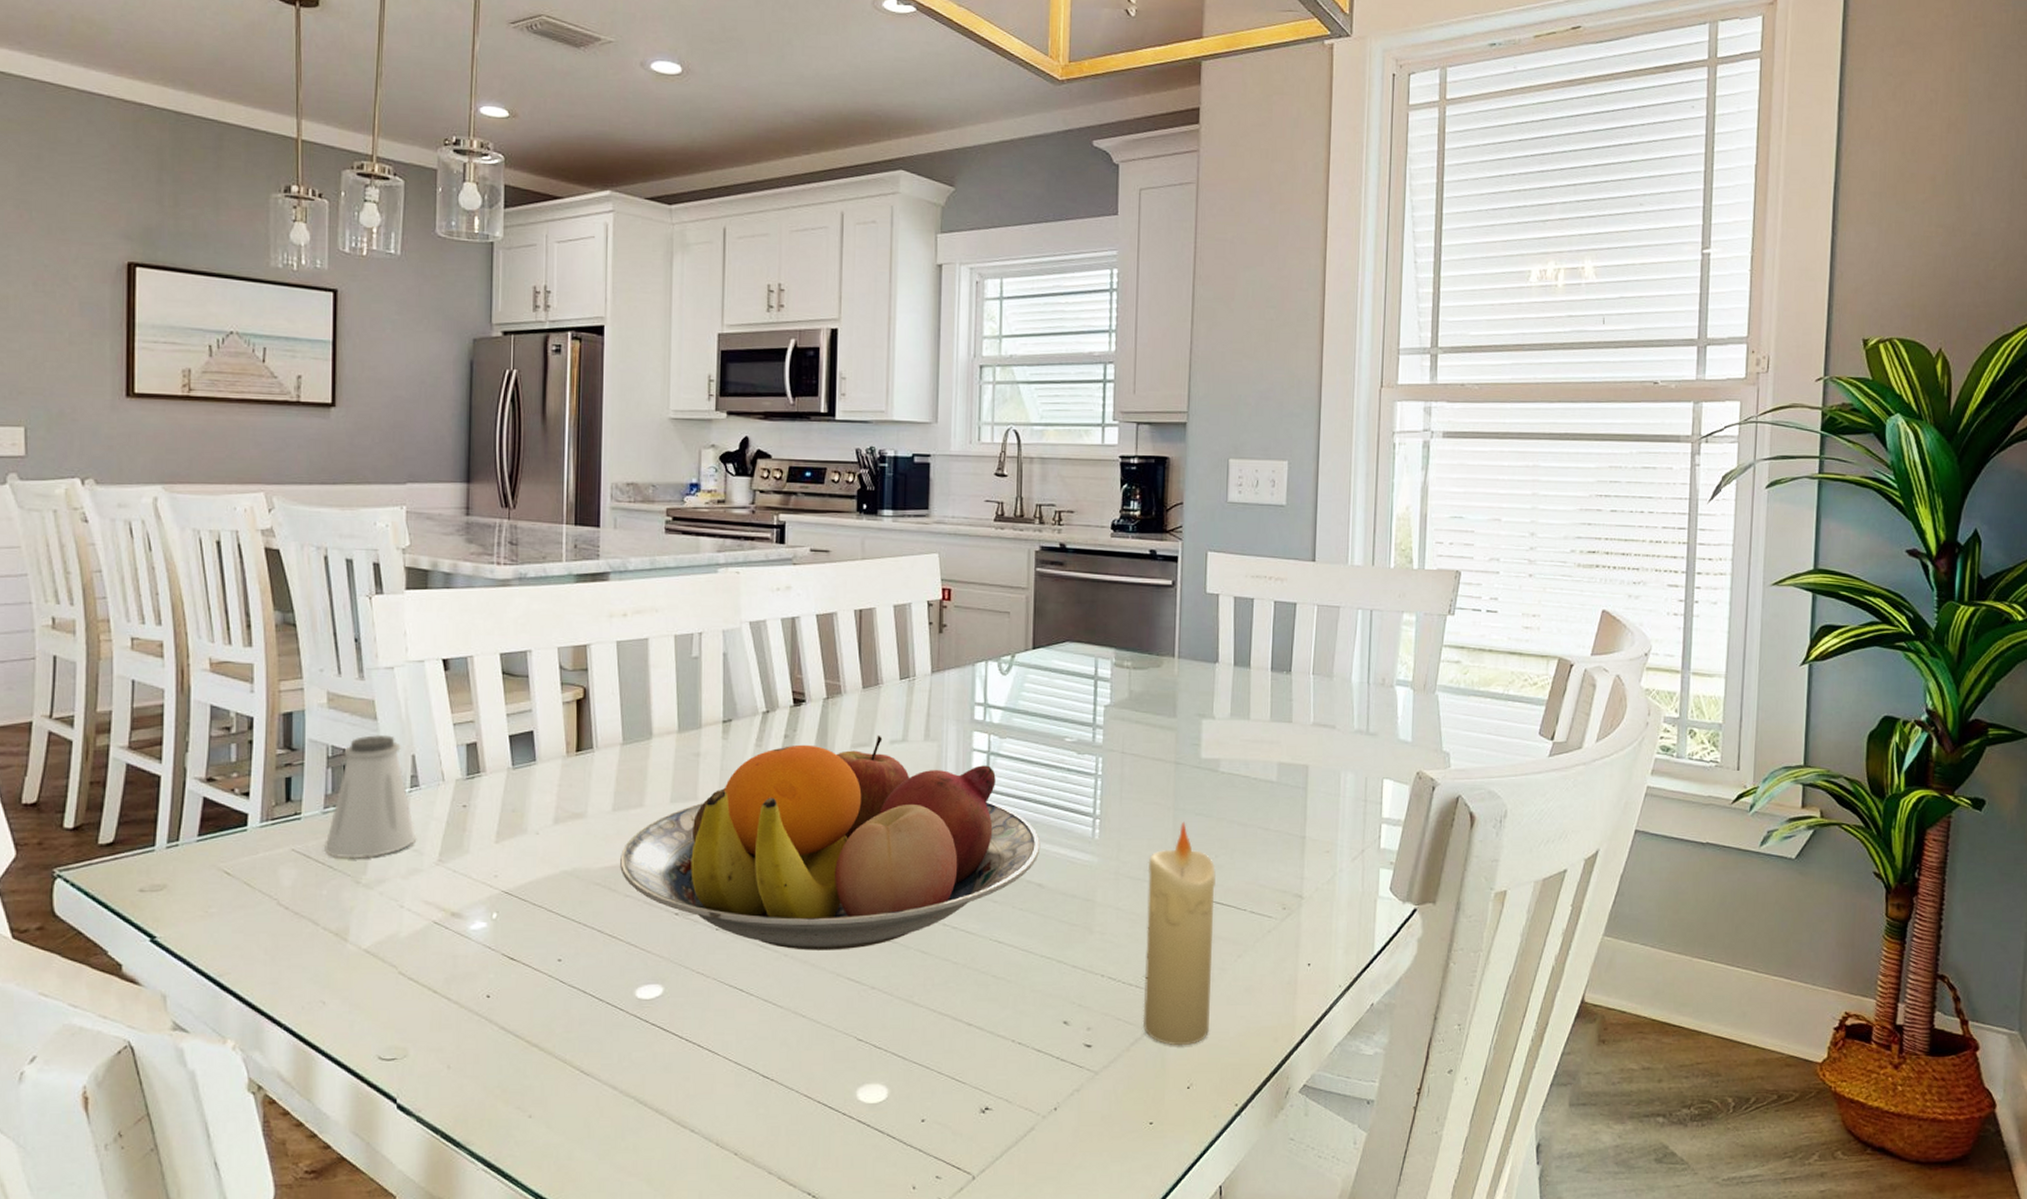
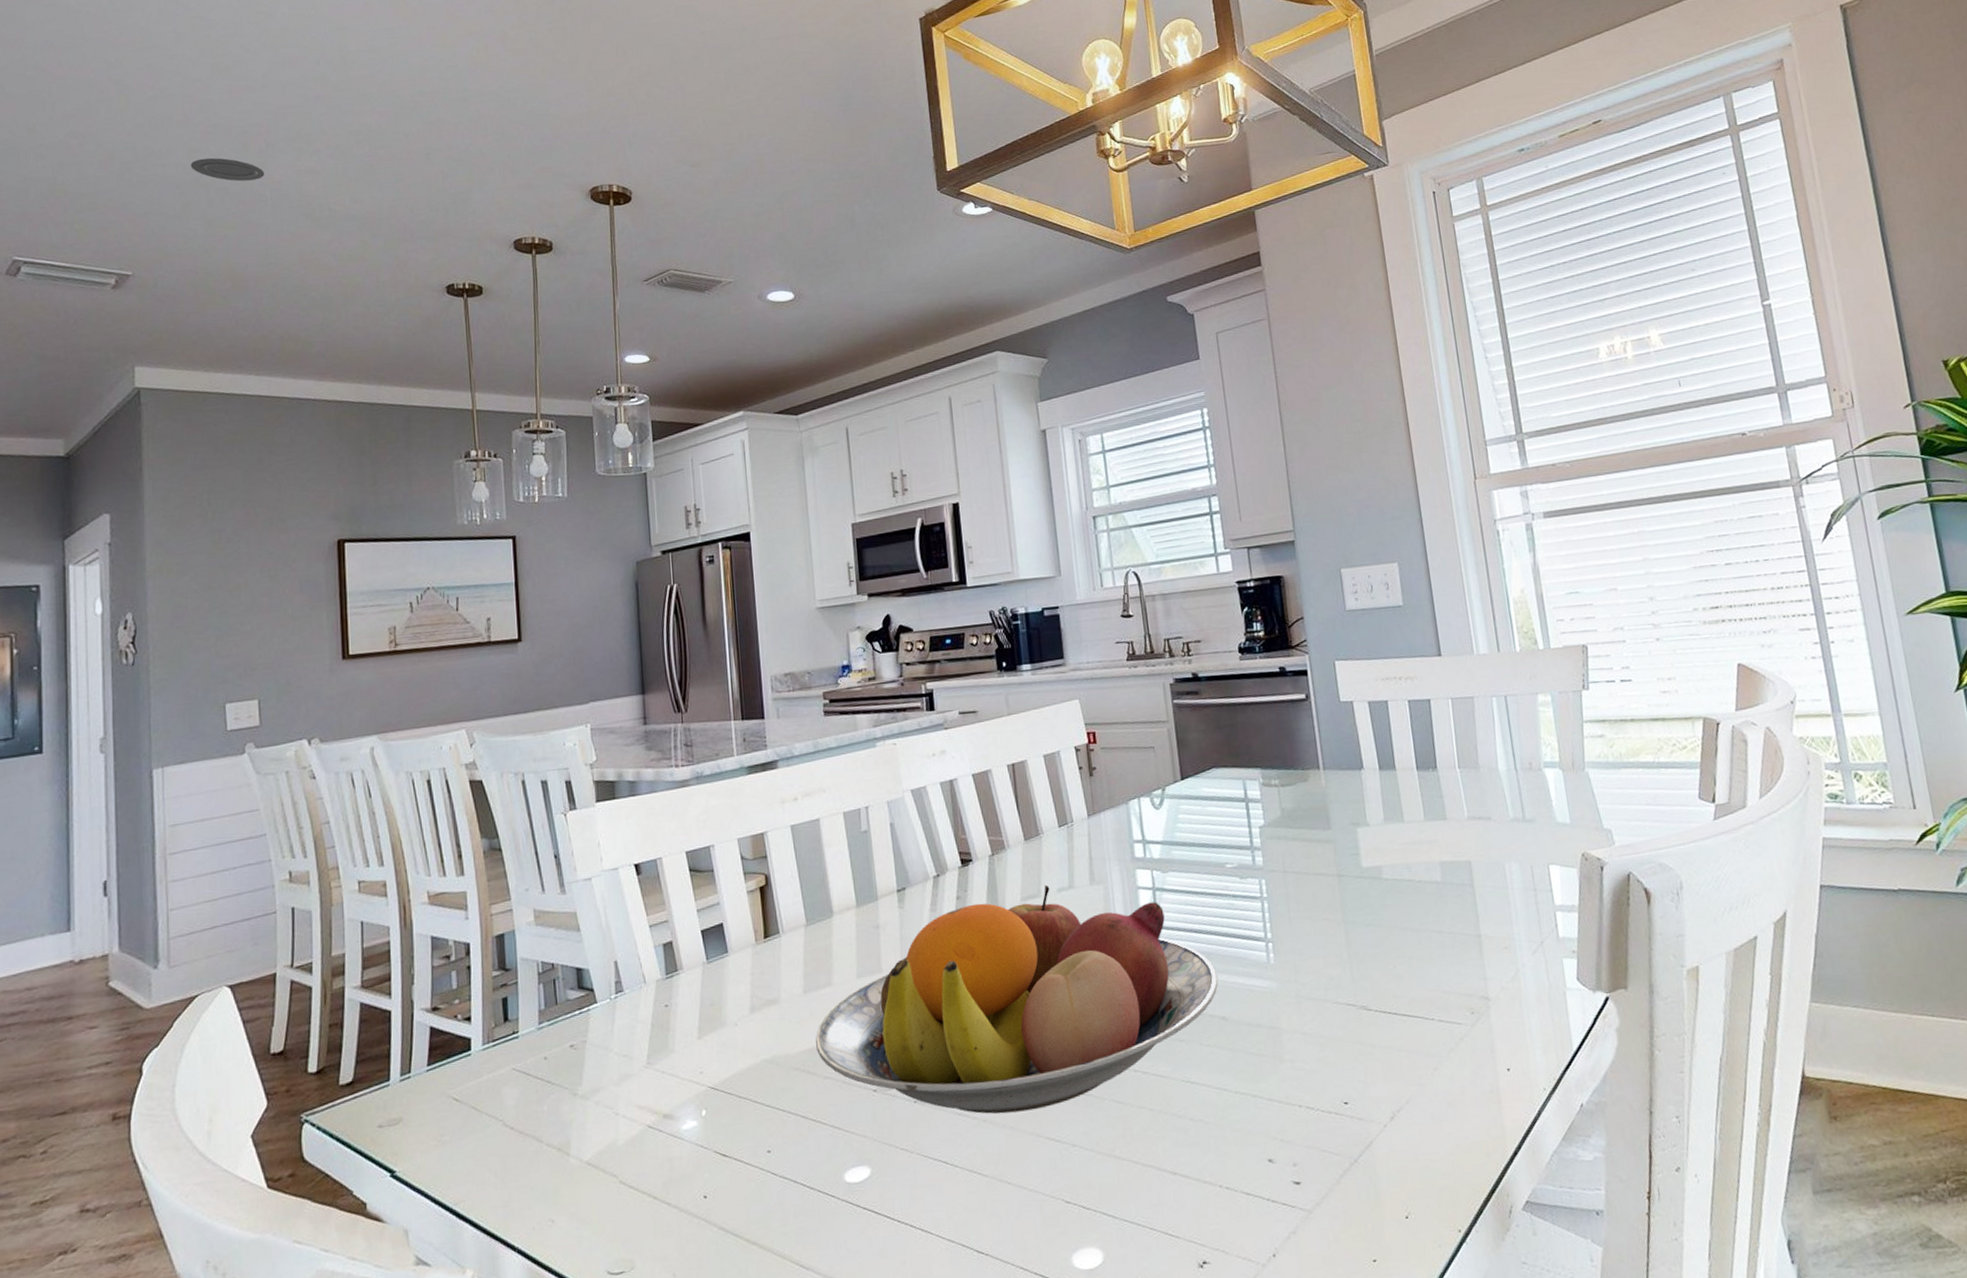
saltshaker: present [324,735,416,859] -> none [542,945,624,1072]
candle: present [1142,821,1216,1046] -> none [1327,934,1418,1173]

